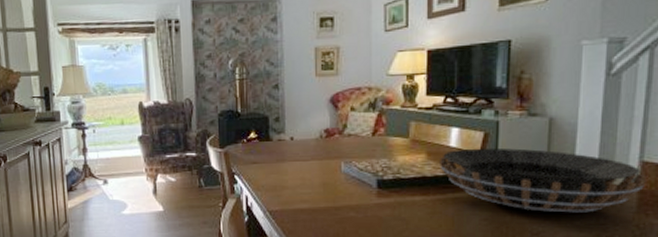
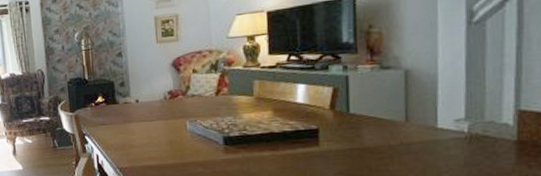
decorative bowl: present [440,147,647,213] -> none [287,102,526,165]

